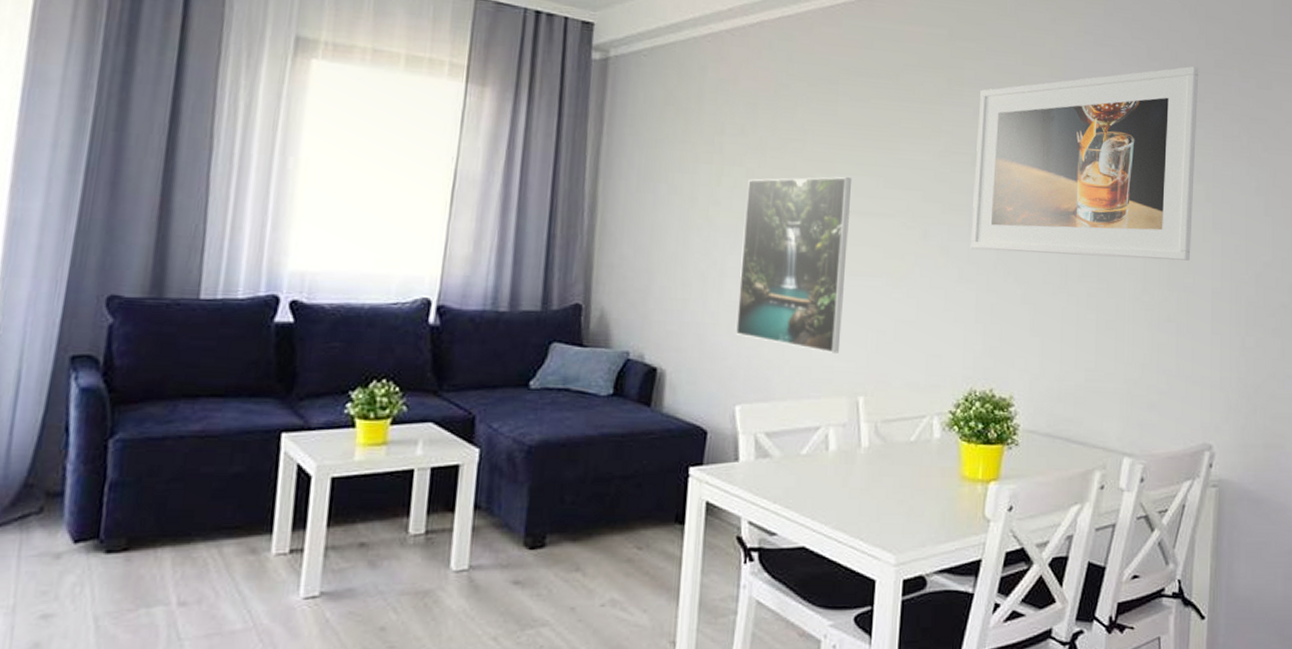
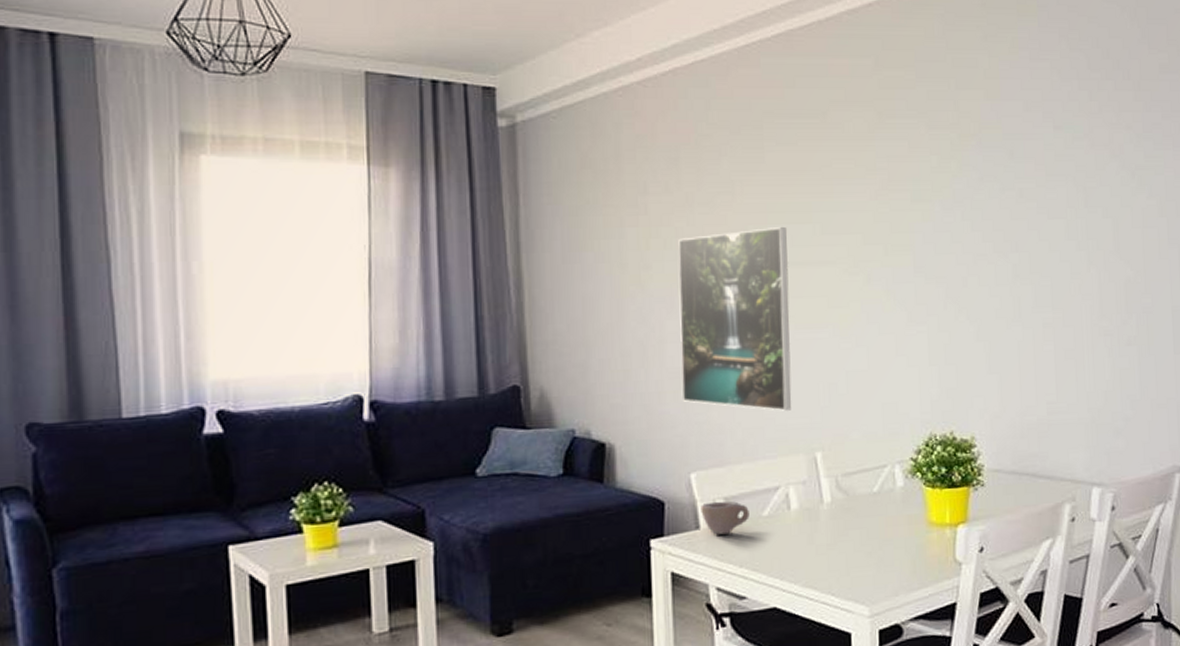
cup: none [741,435,788,469] -> present [701,501,750,535]
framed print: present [970,66,1199,261] -> none [913,74,1148,290]

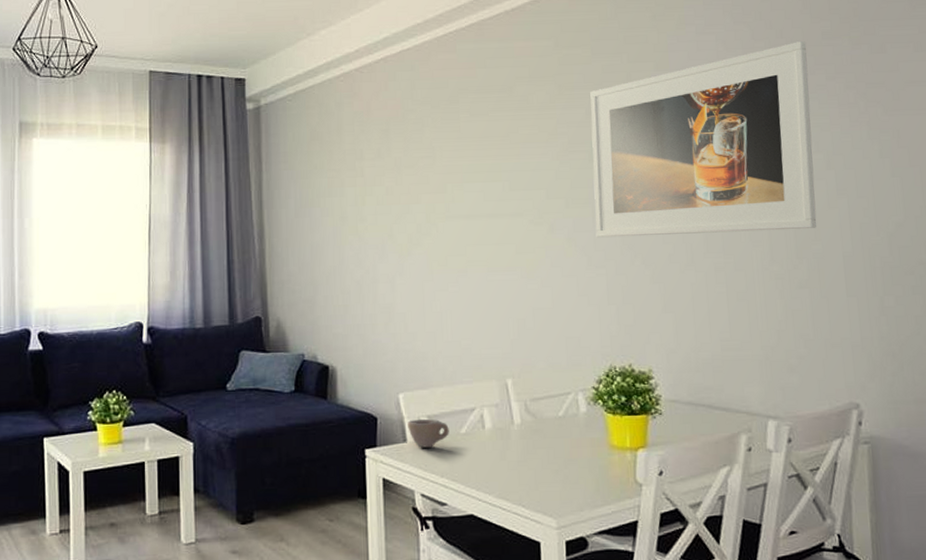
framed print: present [678,227,792,411] -> none [388,185,485,342]
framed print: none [913,74,1148,290] -> present [590,41,817,238]

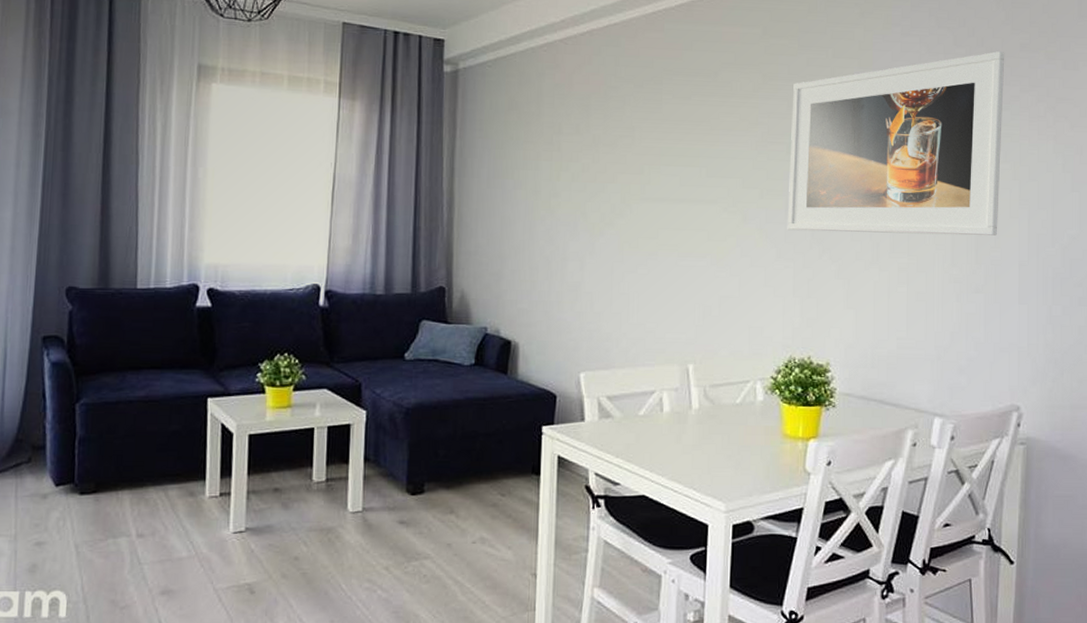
cup: present [407,419,449,448] -> none [586,399,628,428]

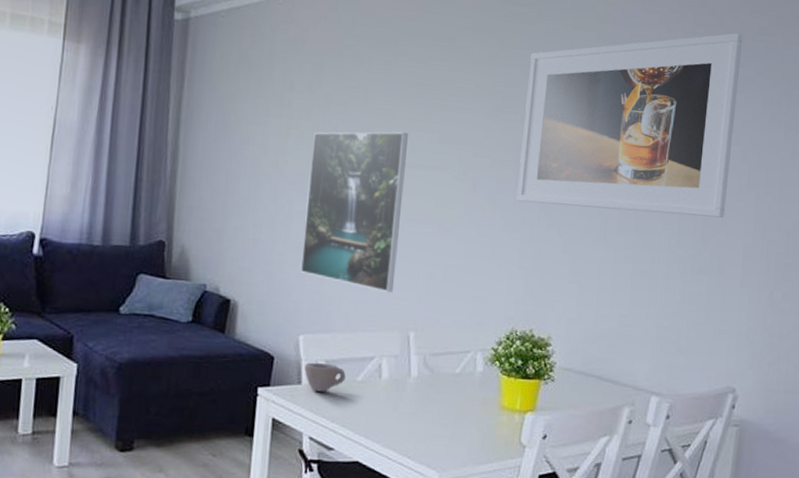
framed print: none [578,168,676,326] -> present [301,131,408,292]
cup: none [586,399,628,428] -> present [304,362,346,392]

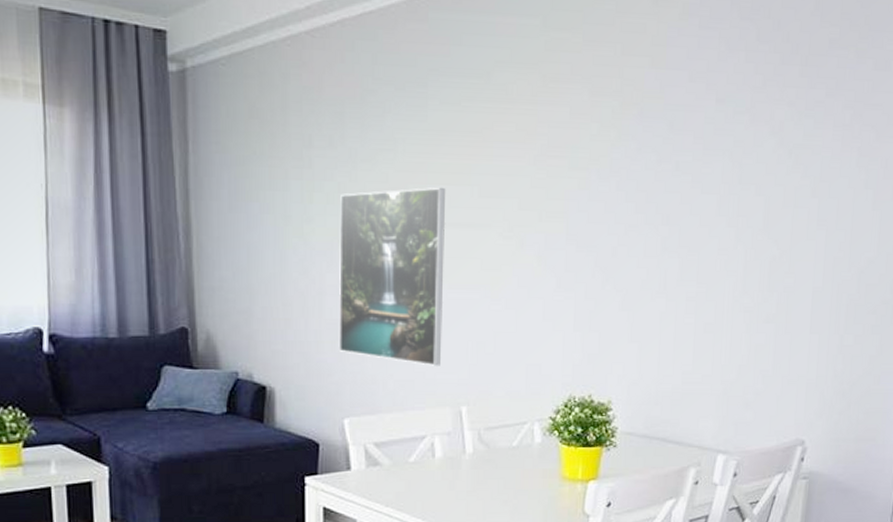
cup: present [304,362,346,392] -> none [352,446,397,476]
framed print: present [516,33,743,218] -> none [568,48,812,260]

